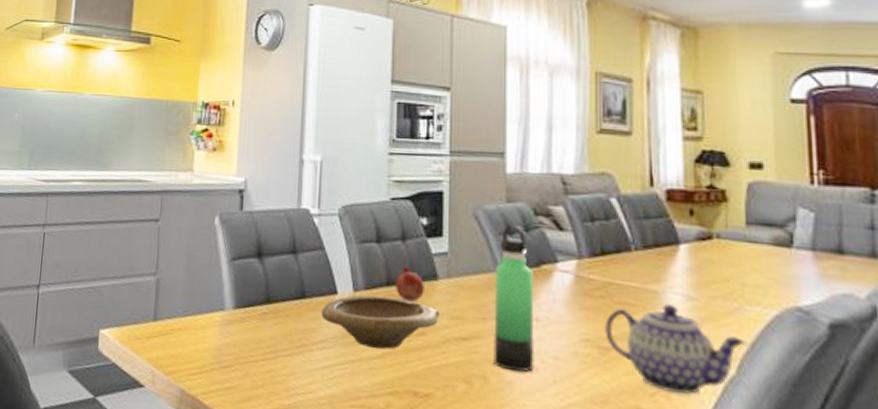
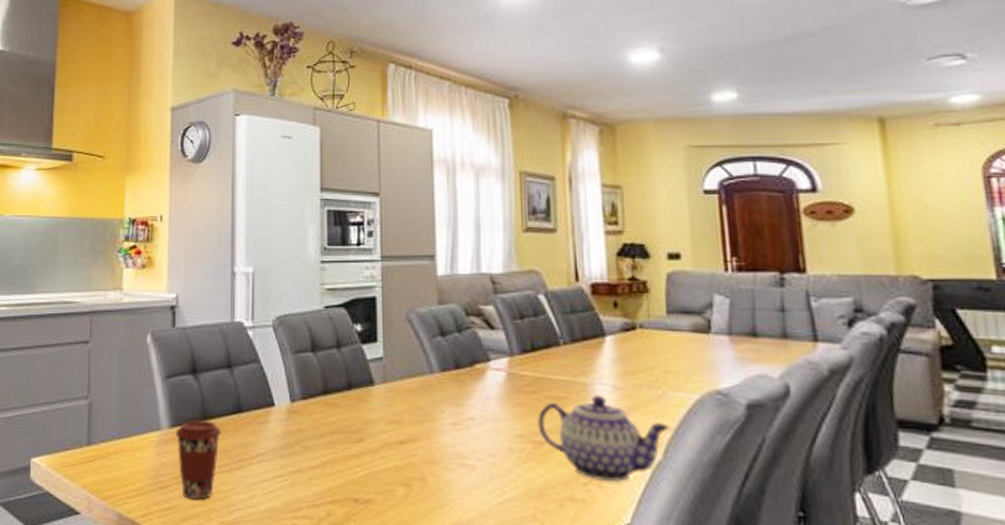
coffee cup: none [239,303,284,382] -> present [175,420,222,500]
bowl: present [321,295,439,350] -> none [259,404,376,458]
fruit: present [395,265,424,302] -> none [332,373,361,409]
thermos bottle: present [493,225,534,373] -> none [429,327,471,472]

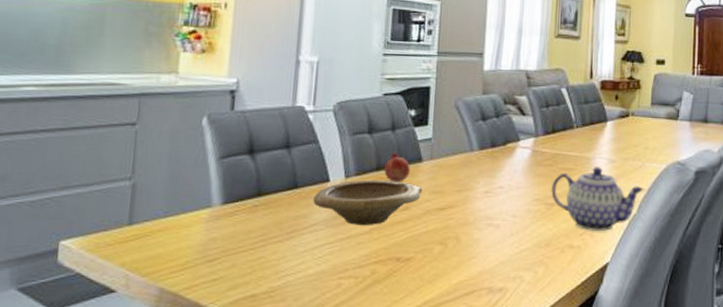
coffee cup: present [175,420,222,500] -> none [227,197,276,270]
bowl: none [259,404,376,458] -> present [313,179,422,225]
fruit: none [332,373,361,409] -> present [384,152,410,183]

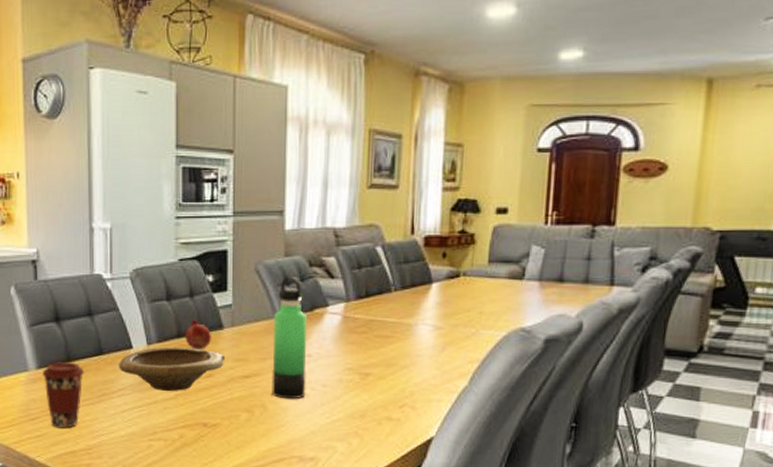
coffee cup: none [227,197,276,270] -> present [42,362,85,428]
thermos bottle: none [465,113,500,231] -> present [271,277,307,400]
teapot: present [551,166,644,231] -> none [365,333,478,404]

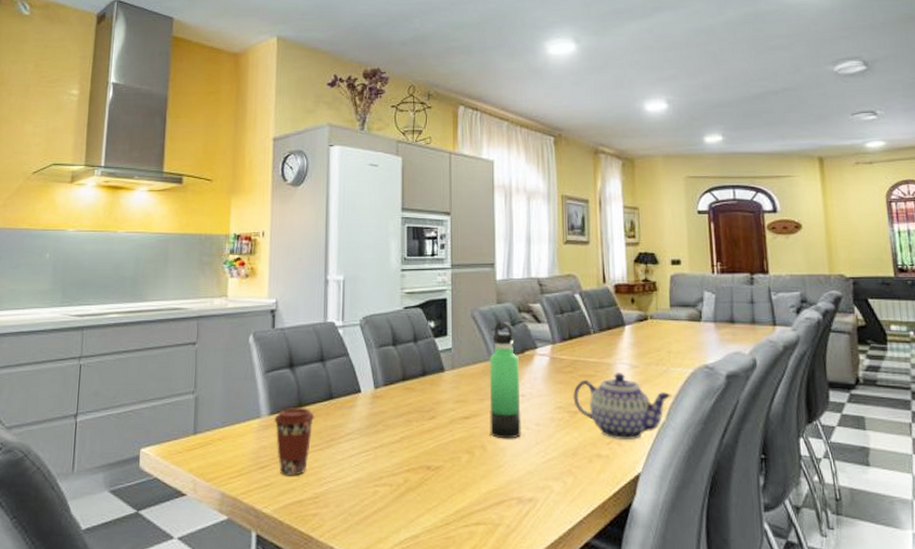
bowl: present [119,346,224,391] -> none [347,390,446,434]
fruit: present [185,319,211,350] -> none [410,363,433,392]
teapot: none [365,333,478,404] -> present [573,371,671,439]

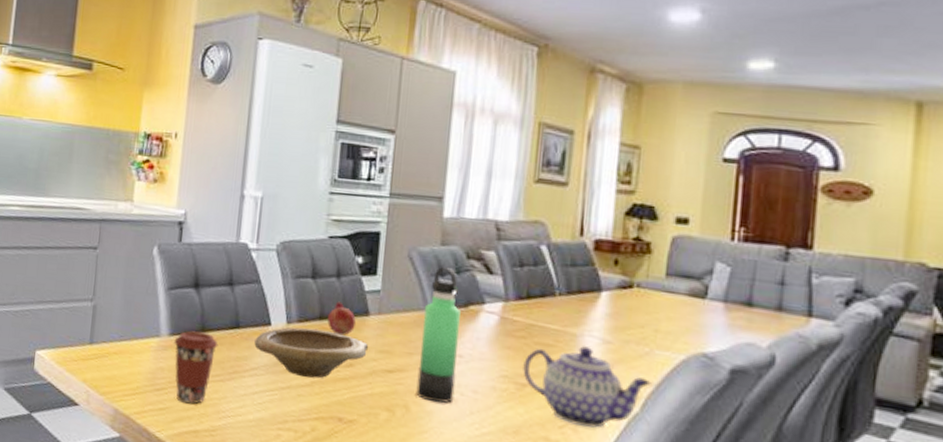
bowl: none [347,390,446,434] -> present [254,327,368,379]
fruit: none [410,363,433,392] -> present [327,301,356,336]

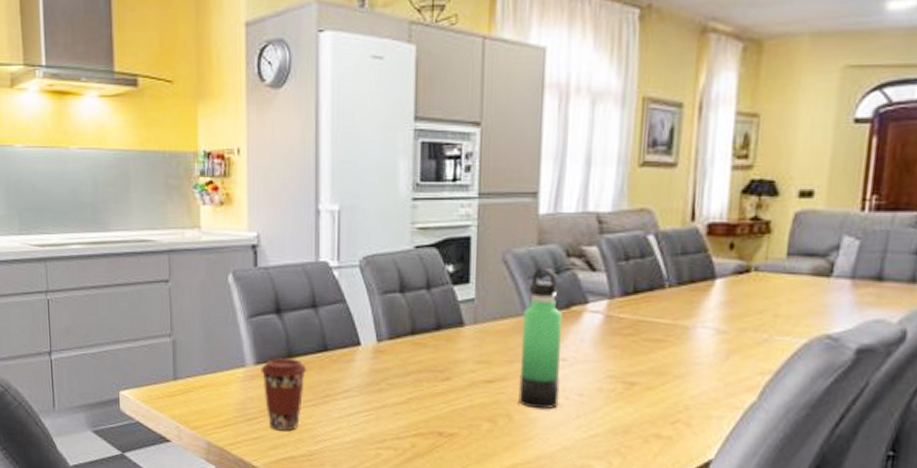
bowl: present [254,327,368,379] -> none [345,344,465,395]
fruit: present [327,301,356,336] -> none [420,314,450,349]
teapot: present [523,345,651,428] -> none [631,337,770,421]

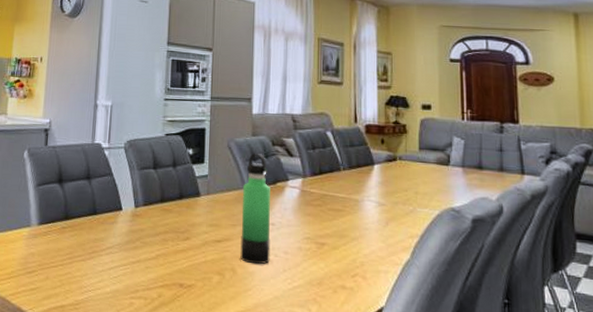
coffee cup: present [261,358,307,431] -> none [42,219,80,283]

